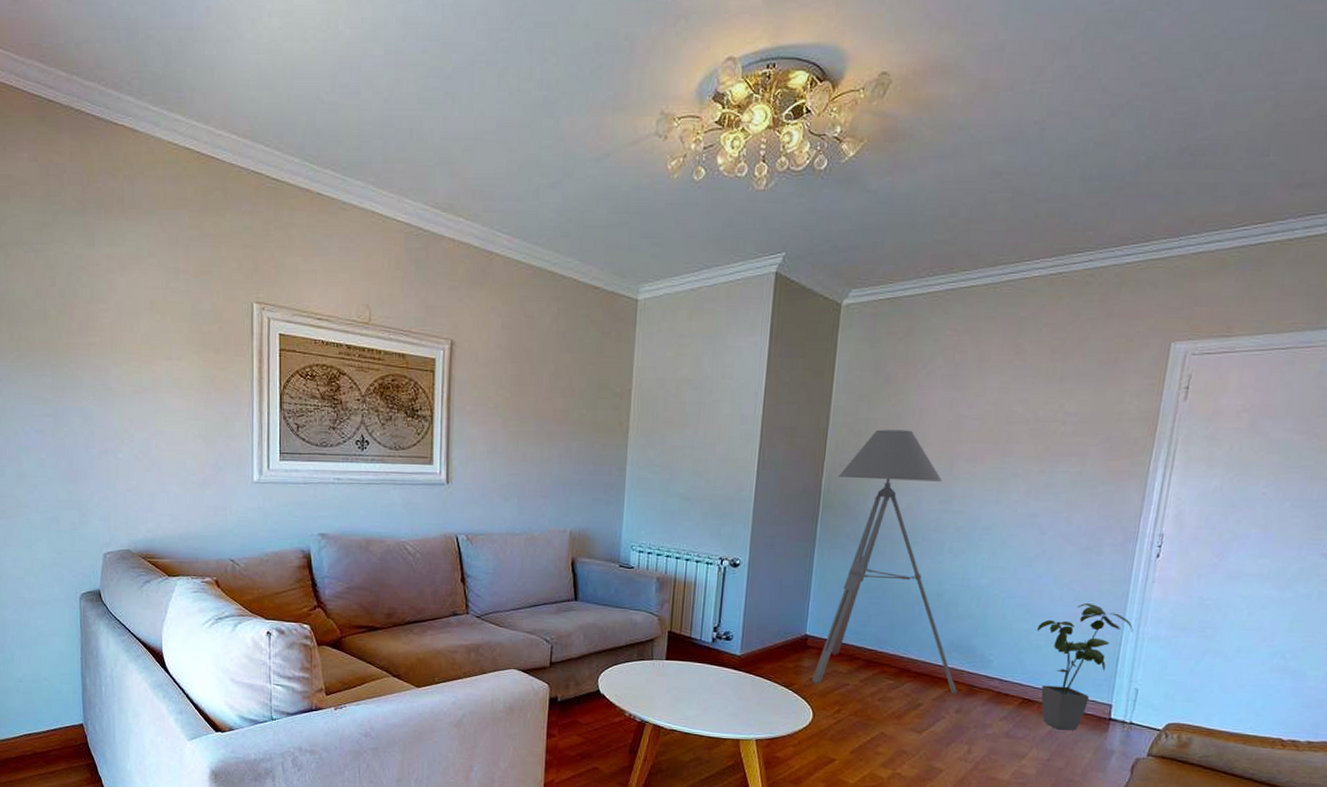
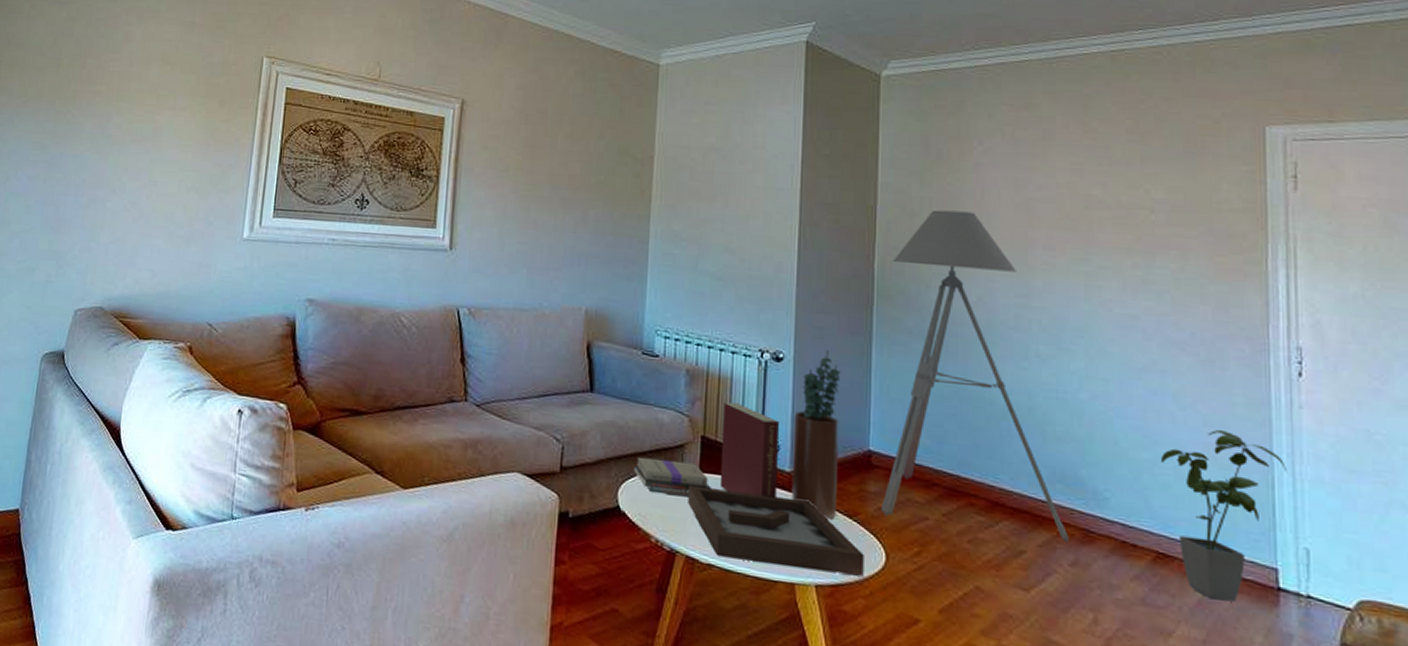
books: none [611,650,675,680] -> present [633,456,711,497]
decorative tray: none [656,670,796,731] -> present [688,485,864,577]
book: none [682,603,733,676] -> present [719,402,779,498]
vase: none [740,555,788,691] -> present [791,349,841,520]

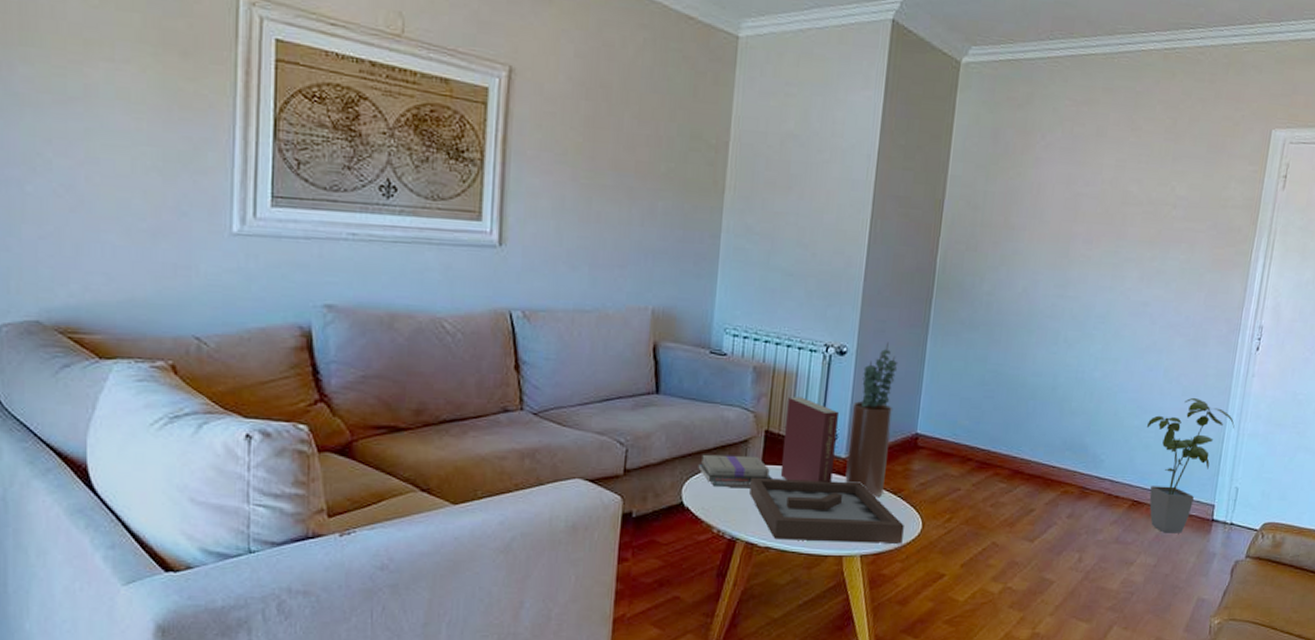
floor lamp: present [880,210,1069,542] -> none [921,204,1070,498]

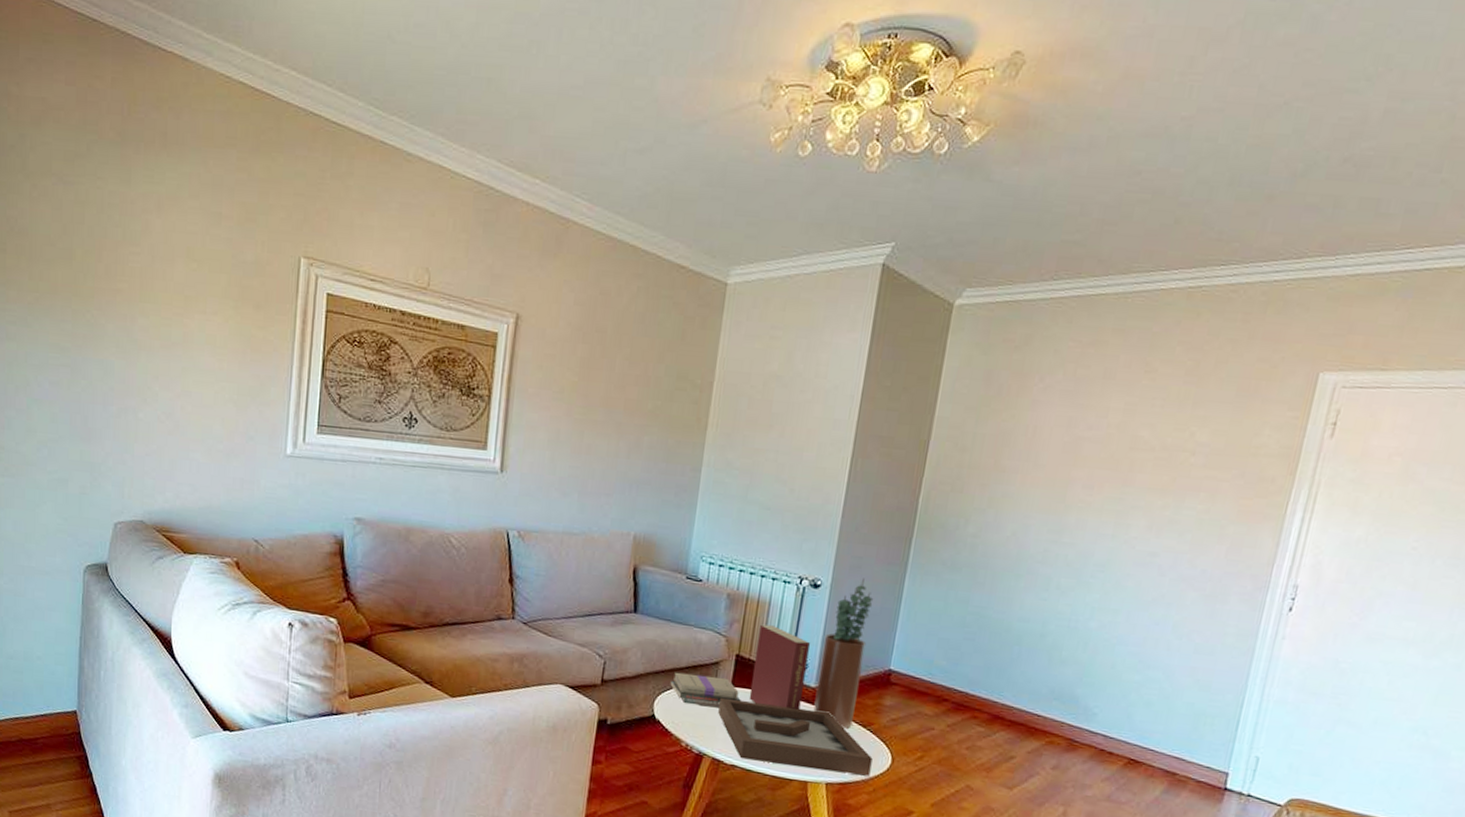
house plant: present [1146,398,1235,533] -> none [1148,657,1258,799]

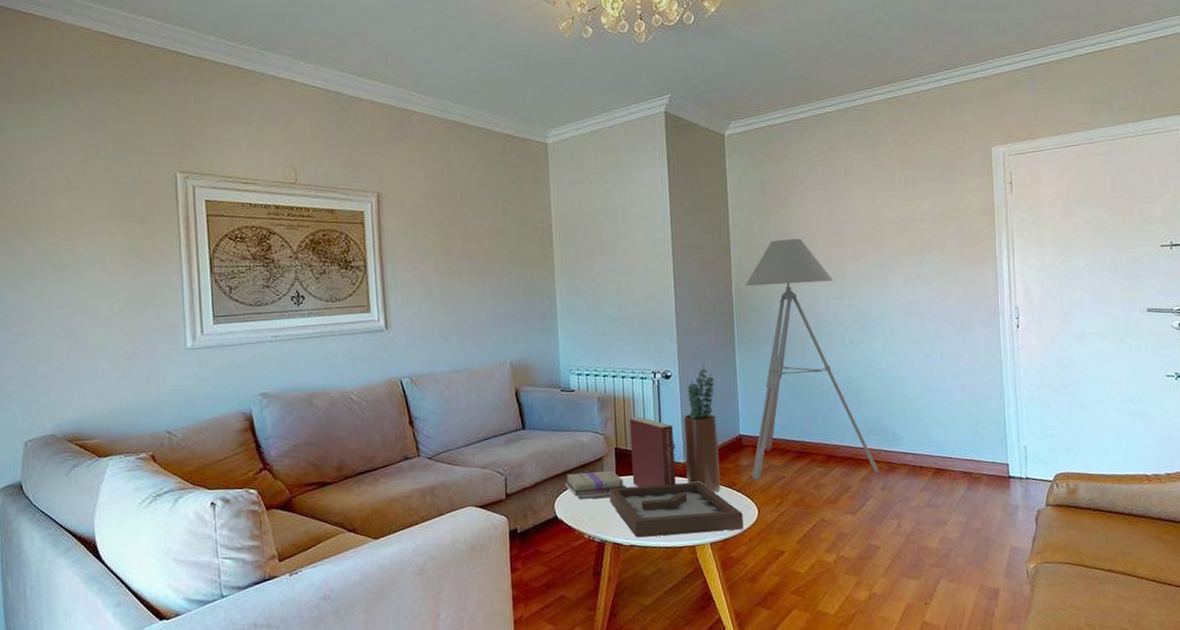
floor lamp: none [892,446,1056,749] -> present [745,238,879,482]

